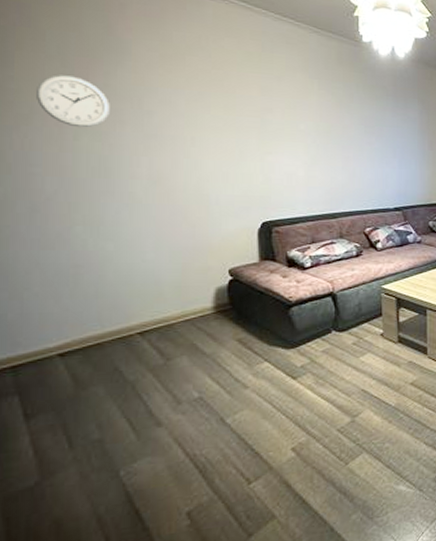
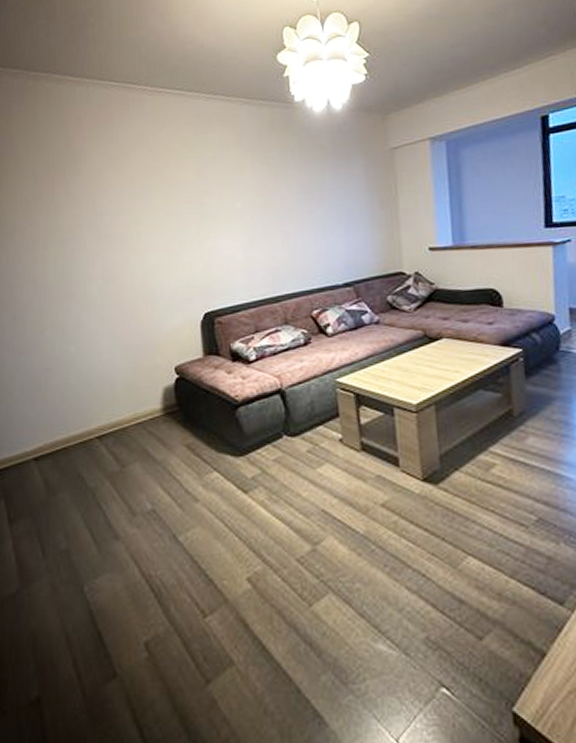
wall clock: present [37,75,110,128] -> none [17,191,70,238]

